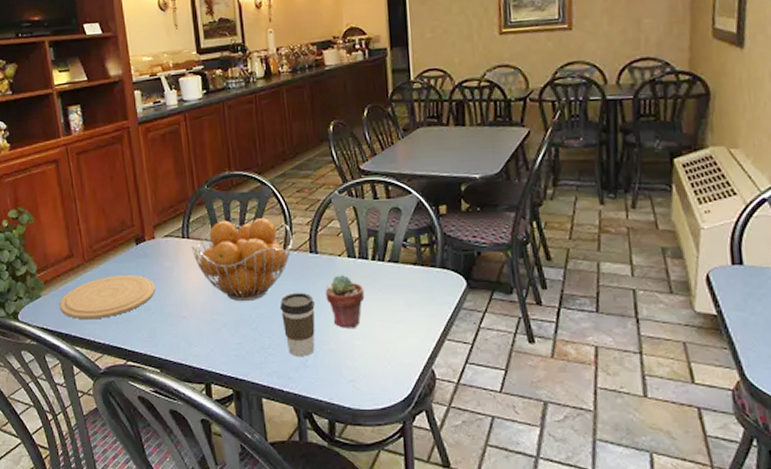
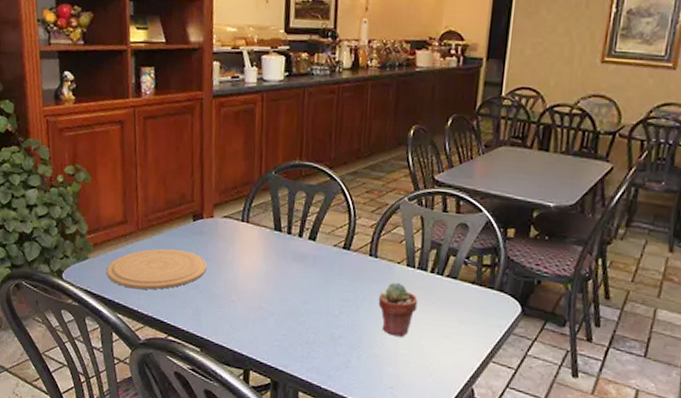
fruit basket: present [191,218,292,302] -> none [249,209,354,295]
coffee cup: present [279,292,315,356] -> none [330,292,366,358]

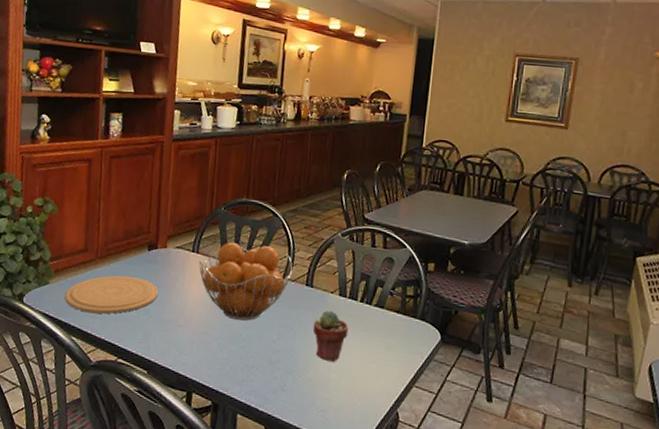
fruit basket: none [249,209,354,295] -> present [198,242,293,321]

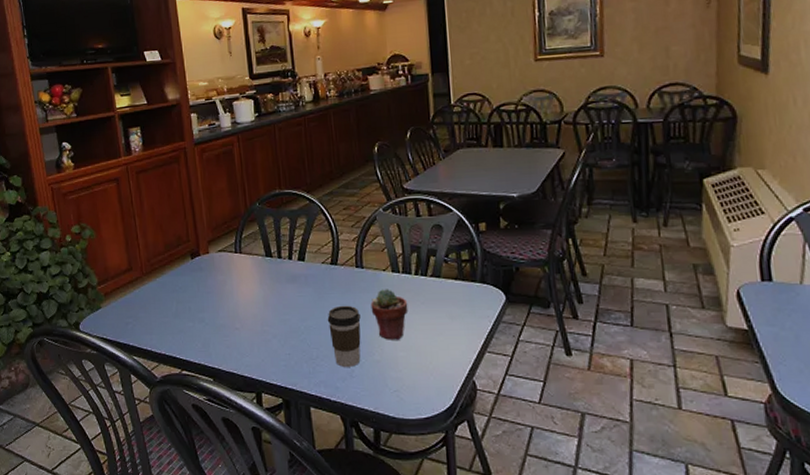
plate: present [64,275,158,314] -> none [118,288,209,330]
fruit basket: present [198,242,293,321] -> none [243,234,339,314]
coffee cup: none [269,319,302,381] -> present [327,305,361,367]

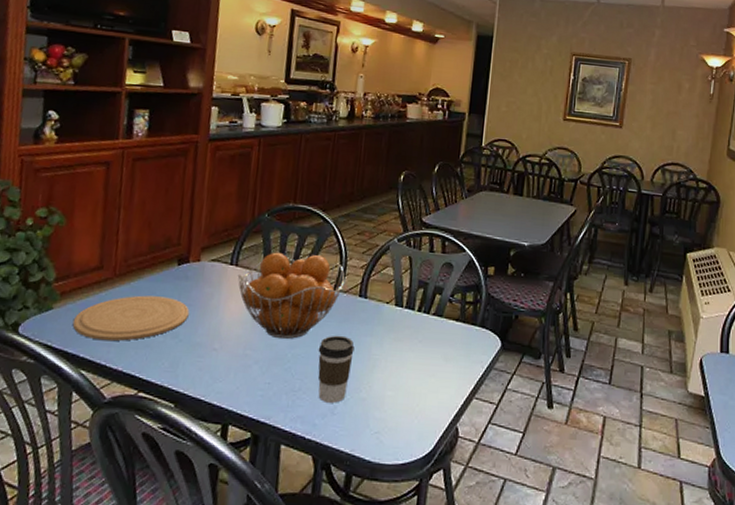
plate: none [118,288,209,330] -> present [72,295,189,342]
fruit basket: none [243,234,339,314] -> present [237,252,345,340]
potted succulent: present [370,289,408,340] -> none [366,322,406,378]

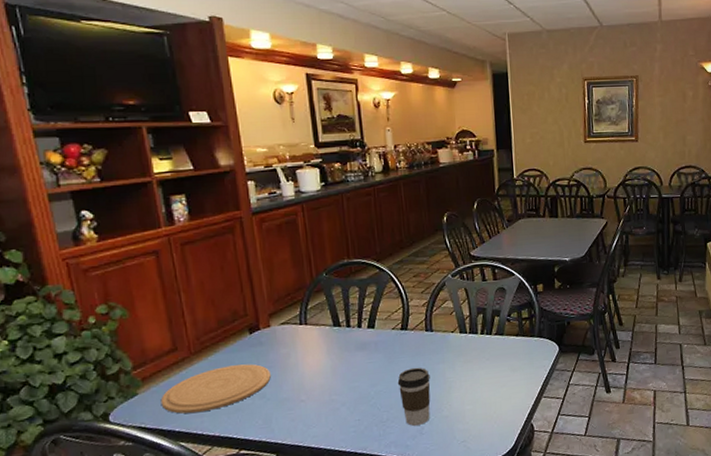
fruit basket: present [237,252,345,340] -> none [309,302,409,381]

